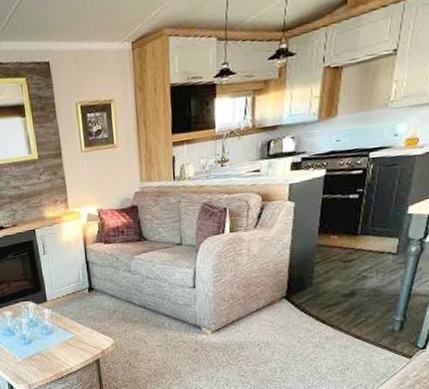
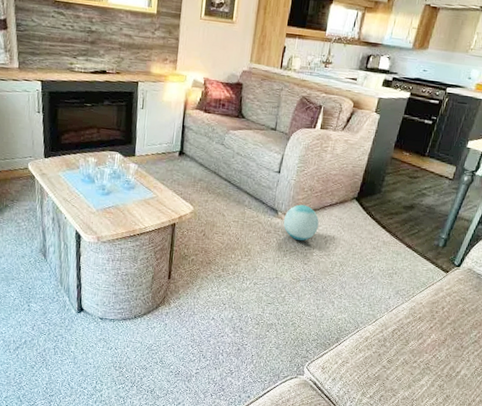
ball: none [209,315,249,354] -> present [283,204,319,241]

